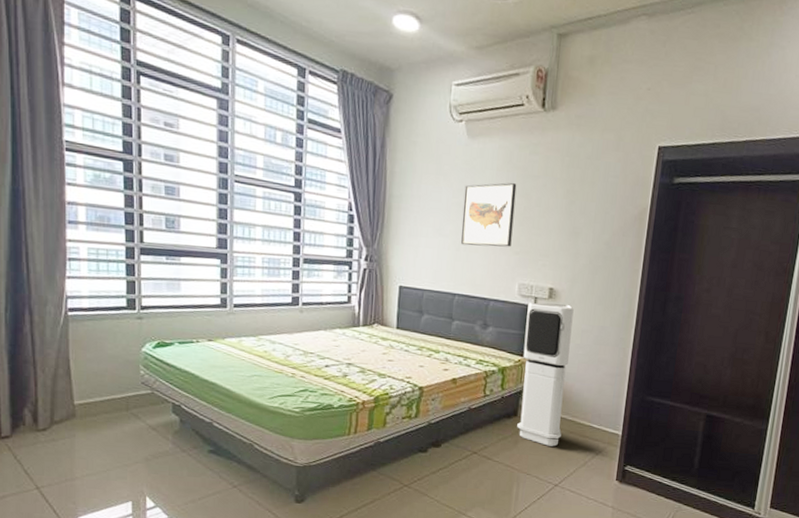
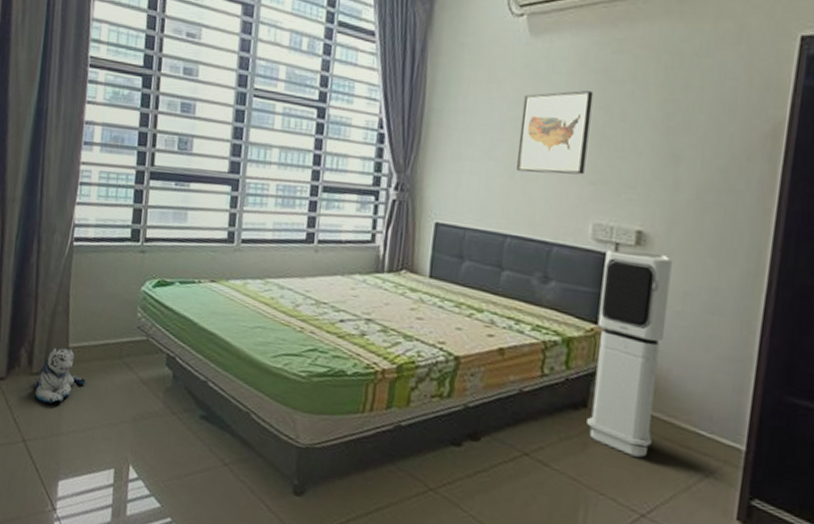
plush toy: none [41,405,95,454] -> present [33,347,86,404]

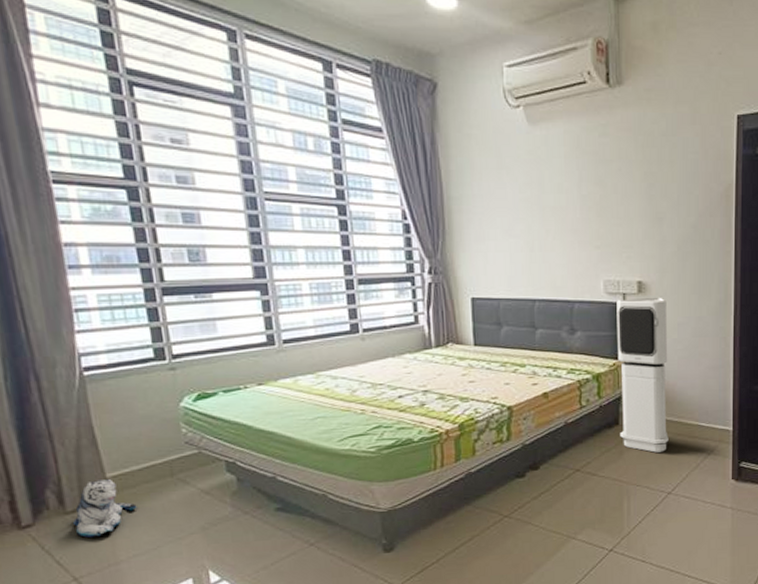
wall art: present [515,90,594,175] -> none [531,169,590,245]

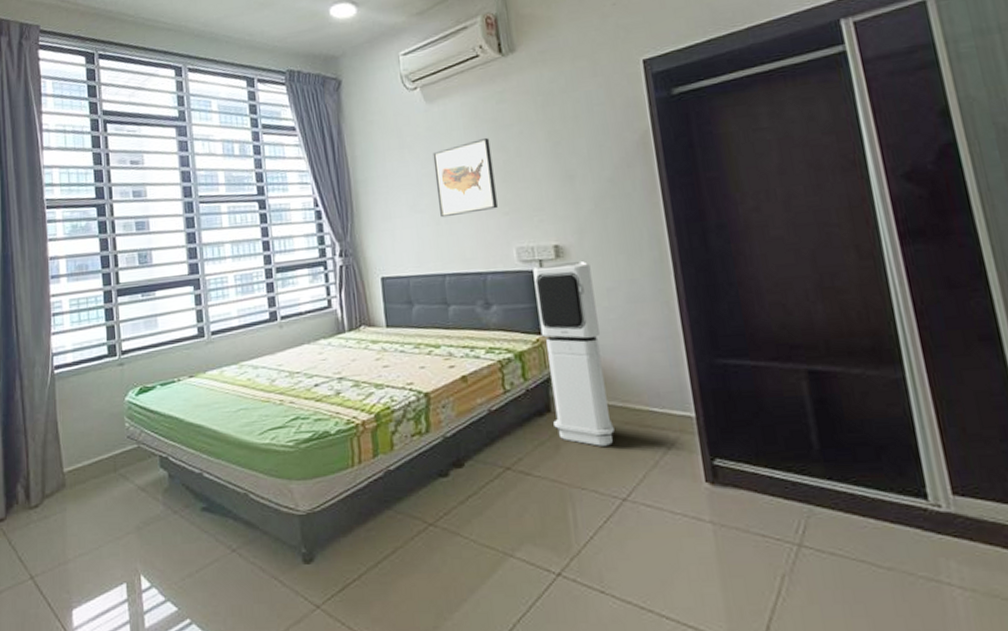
plush toy: present [72,479,137,538] -> none [34,474,85,534]
wall art: none [531,169,590,245] -> present [432,137,498,218]

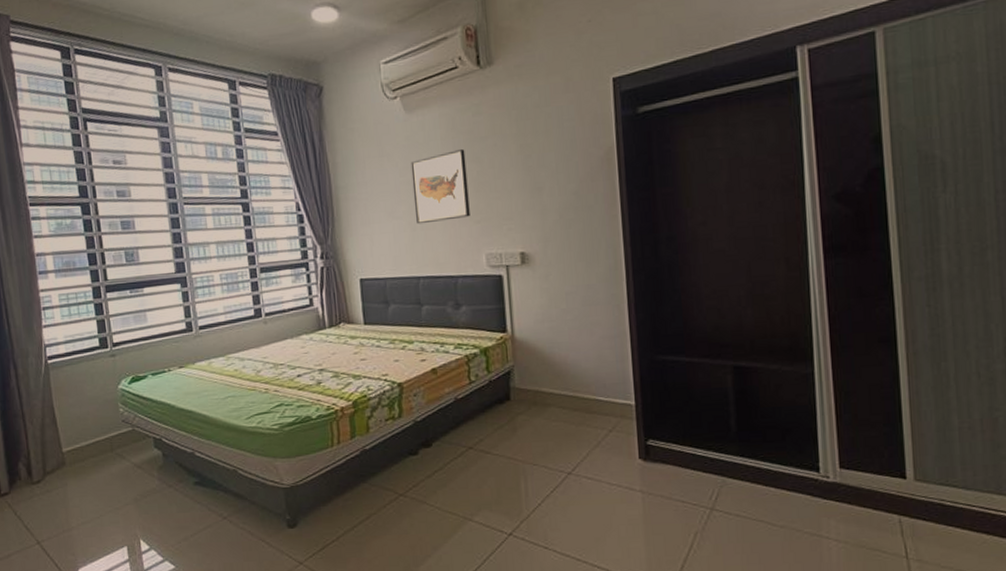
air purifier: present [533,260,615,446] -> none [500,266,565,429]

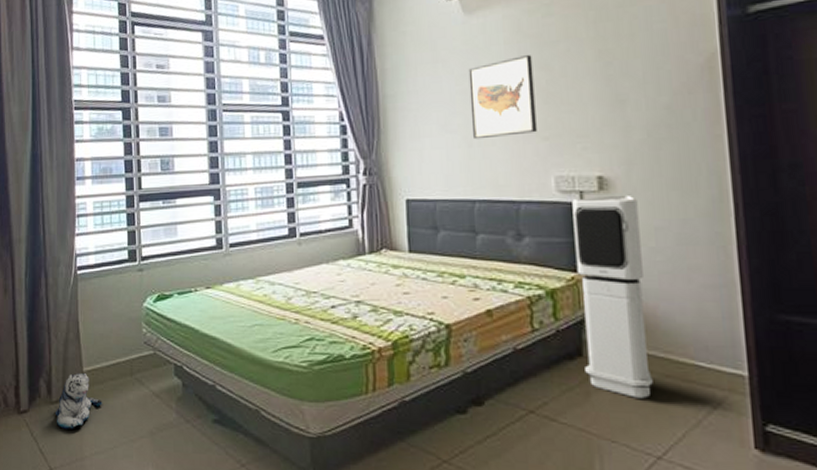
plush toy: none [37,454,85,505] -> present [55,373,102,429]
air purifier: none [500,266,565,429] -> present [572,194,653,398]

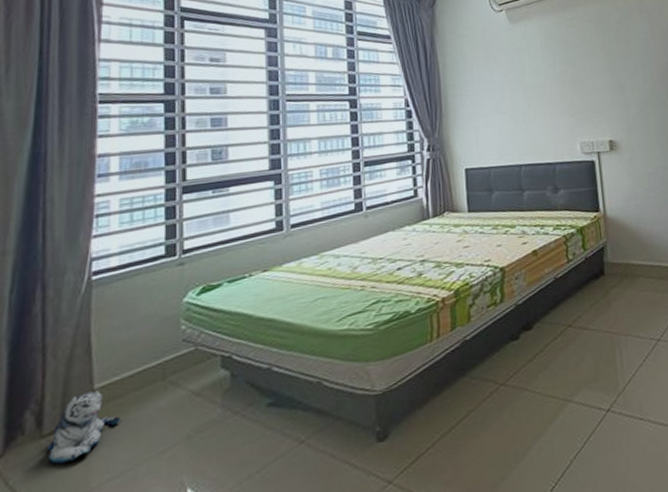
wall art: present [468,54,537,140] -> none [514,54,566,118]
air purifier: present [572,194,653,398] -> none [592,152,652,299]

